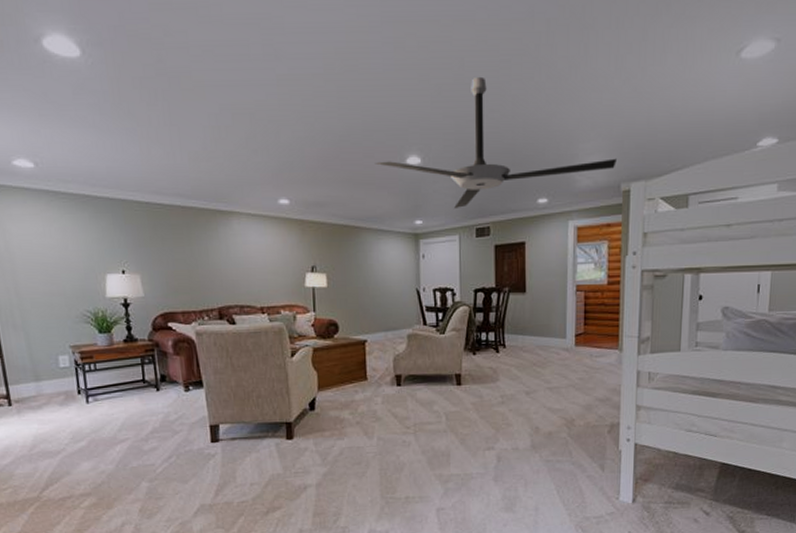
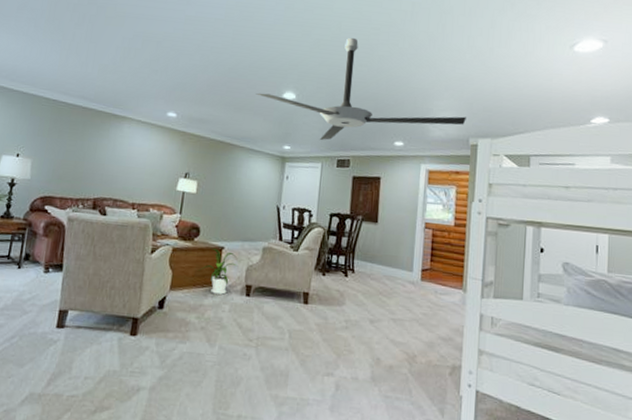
house plant: none [344,343,383,388] -> present [199,248,238,295]

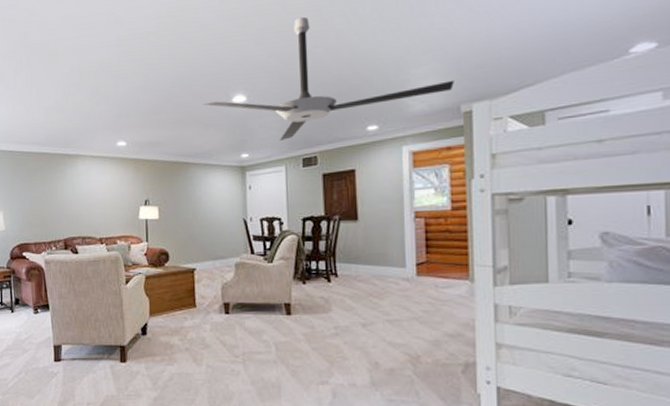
house plant: present [199,248,238,295] -> none [174,271,212,315]

